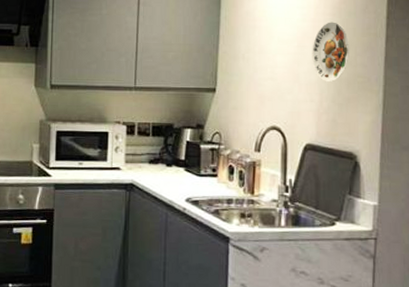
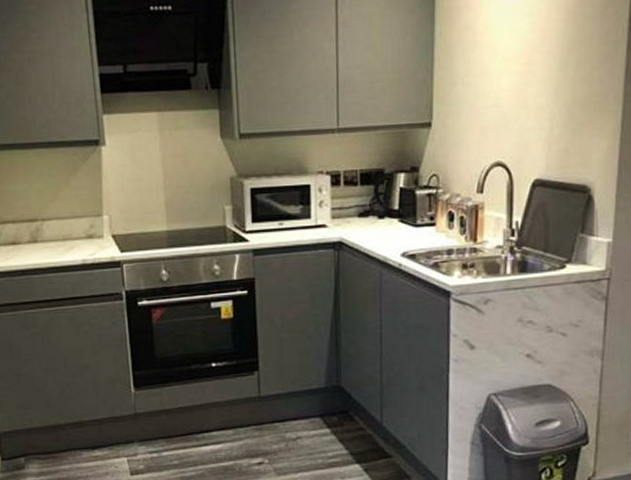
decorative plate: present [312,22,349,83] -> none [542,29,585,105]

